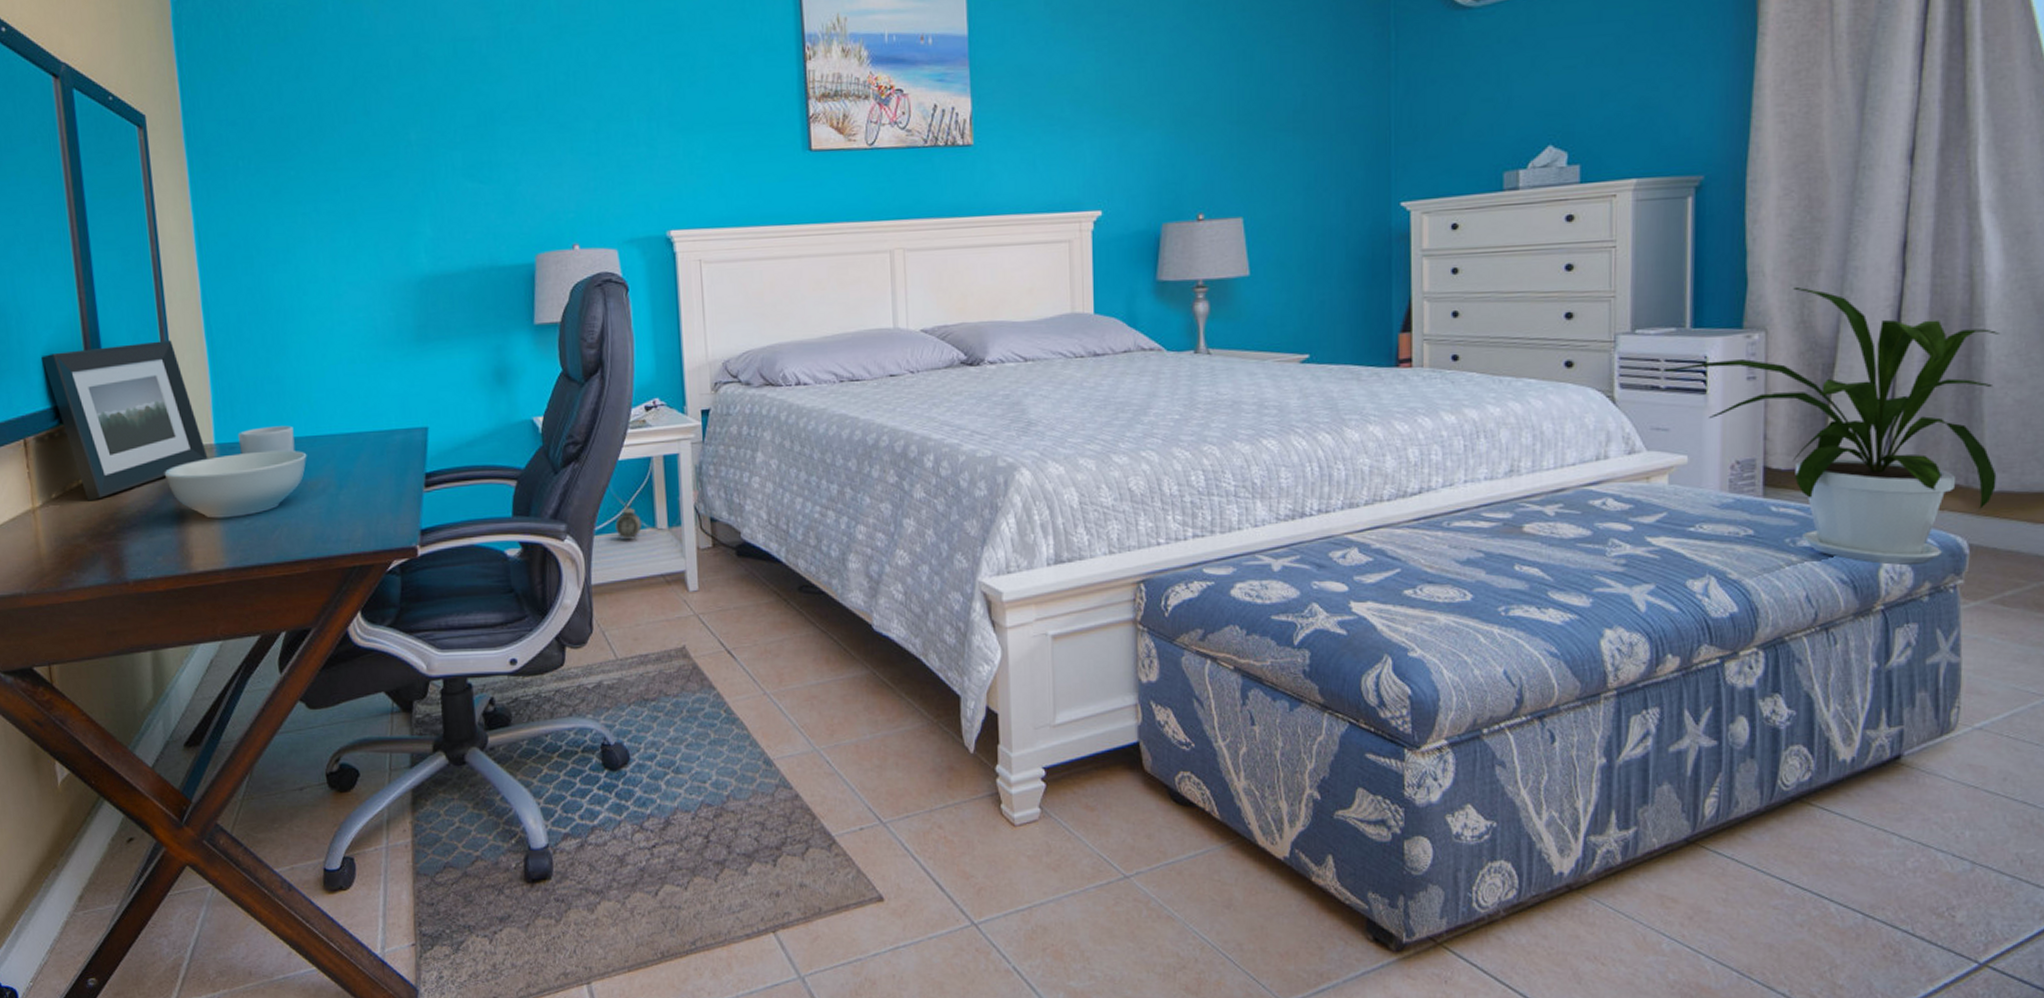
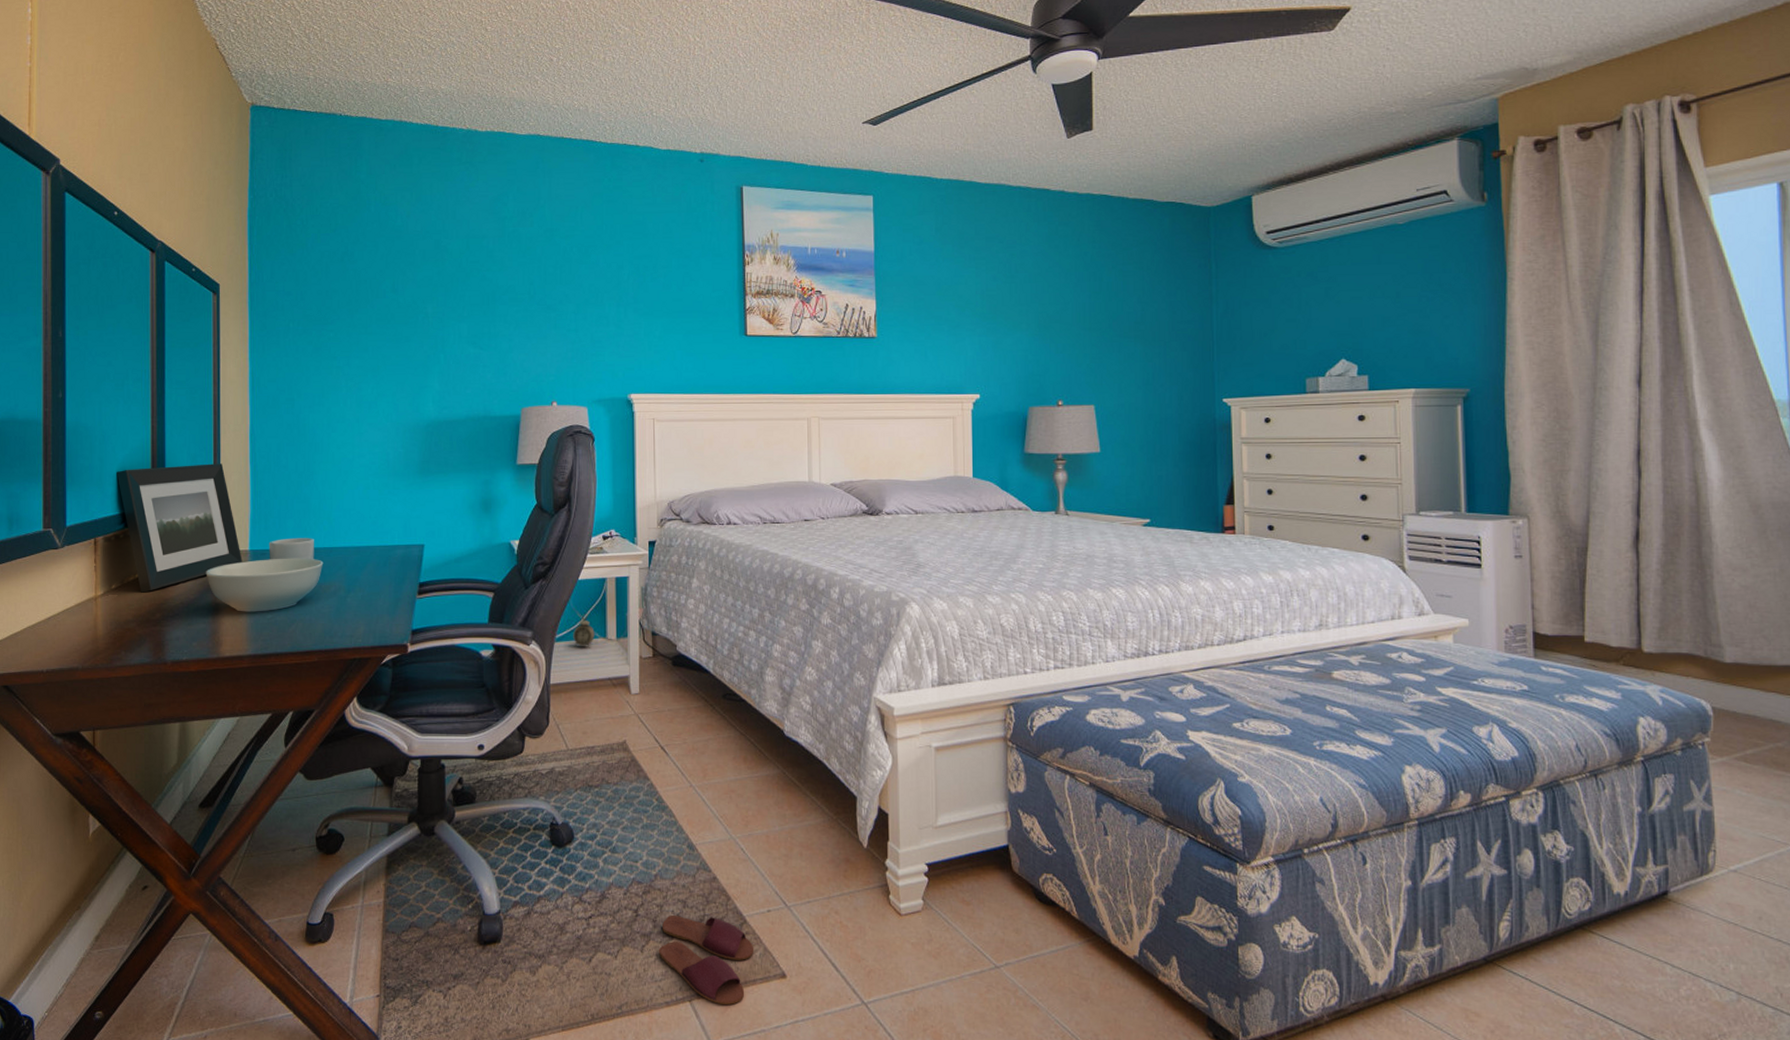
slippers: none [734,838,845,933] -> present [658,914,753,1005]
house plant: present [1662,286,2001,566] -> none [1443,482,1731,724]

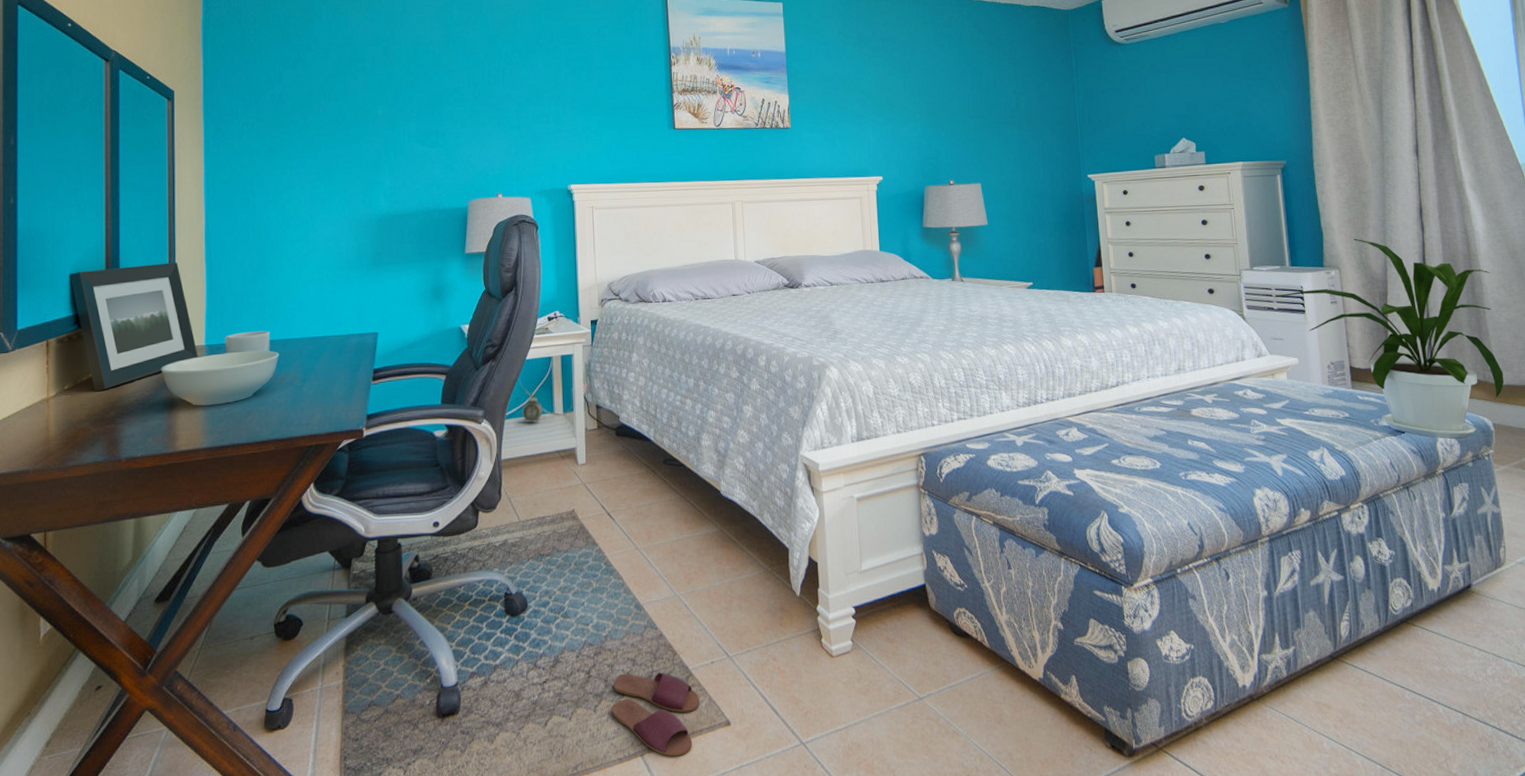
house plant: none [1443,482,1731,724] -> present [1274,238,1504,440]

